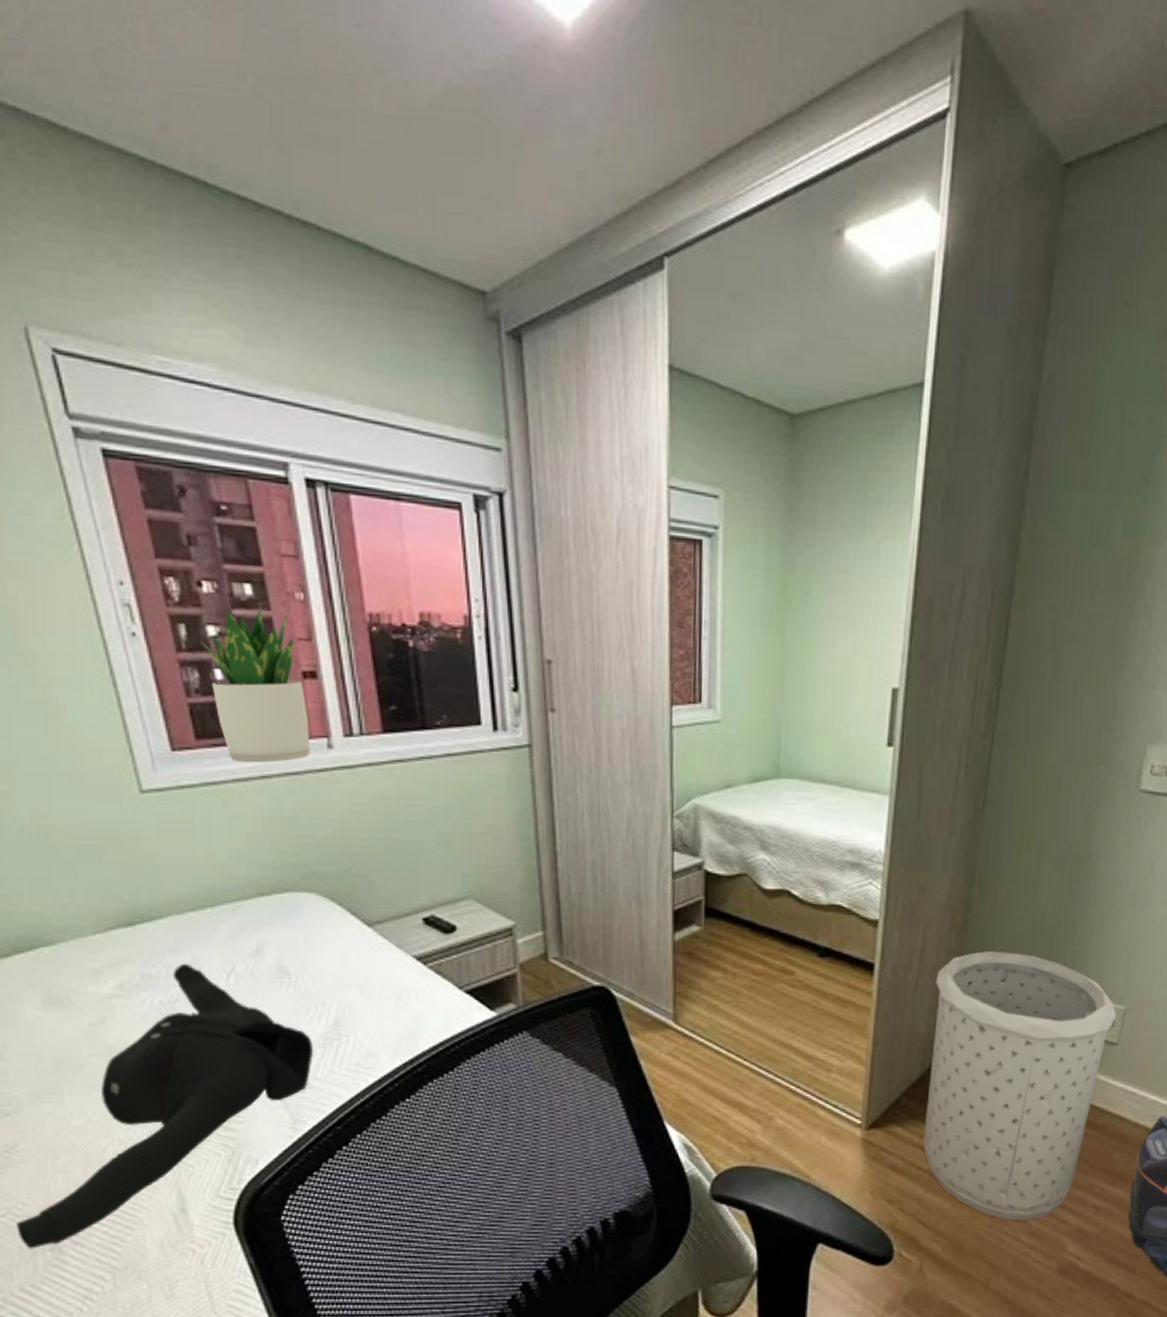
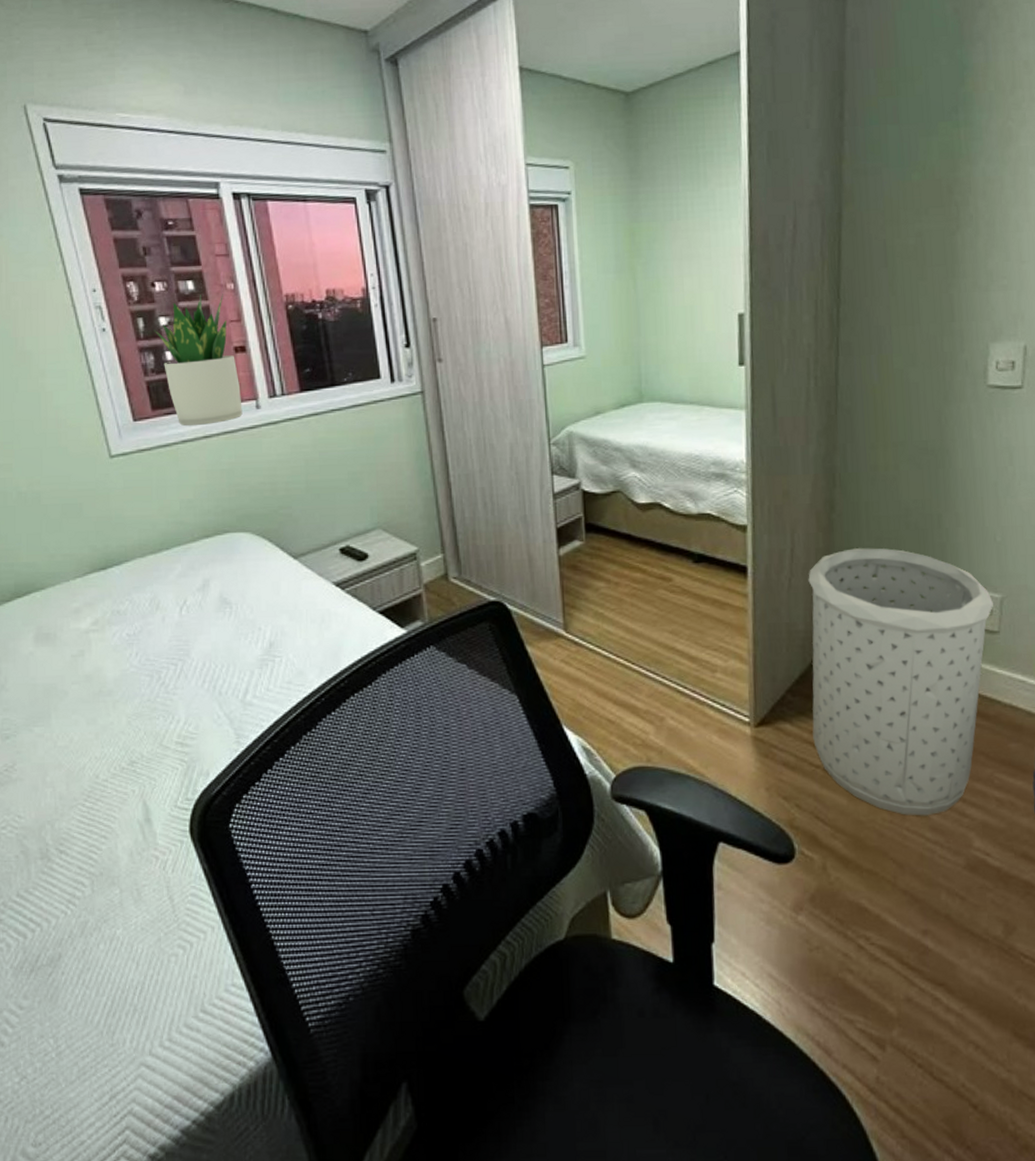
jacket: present [15,963,314,1249] -> none [13,599,253,858]

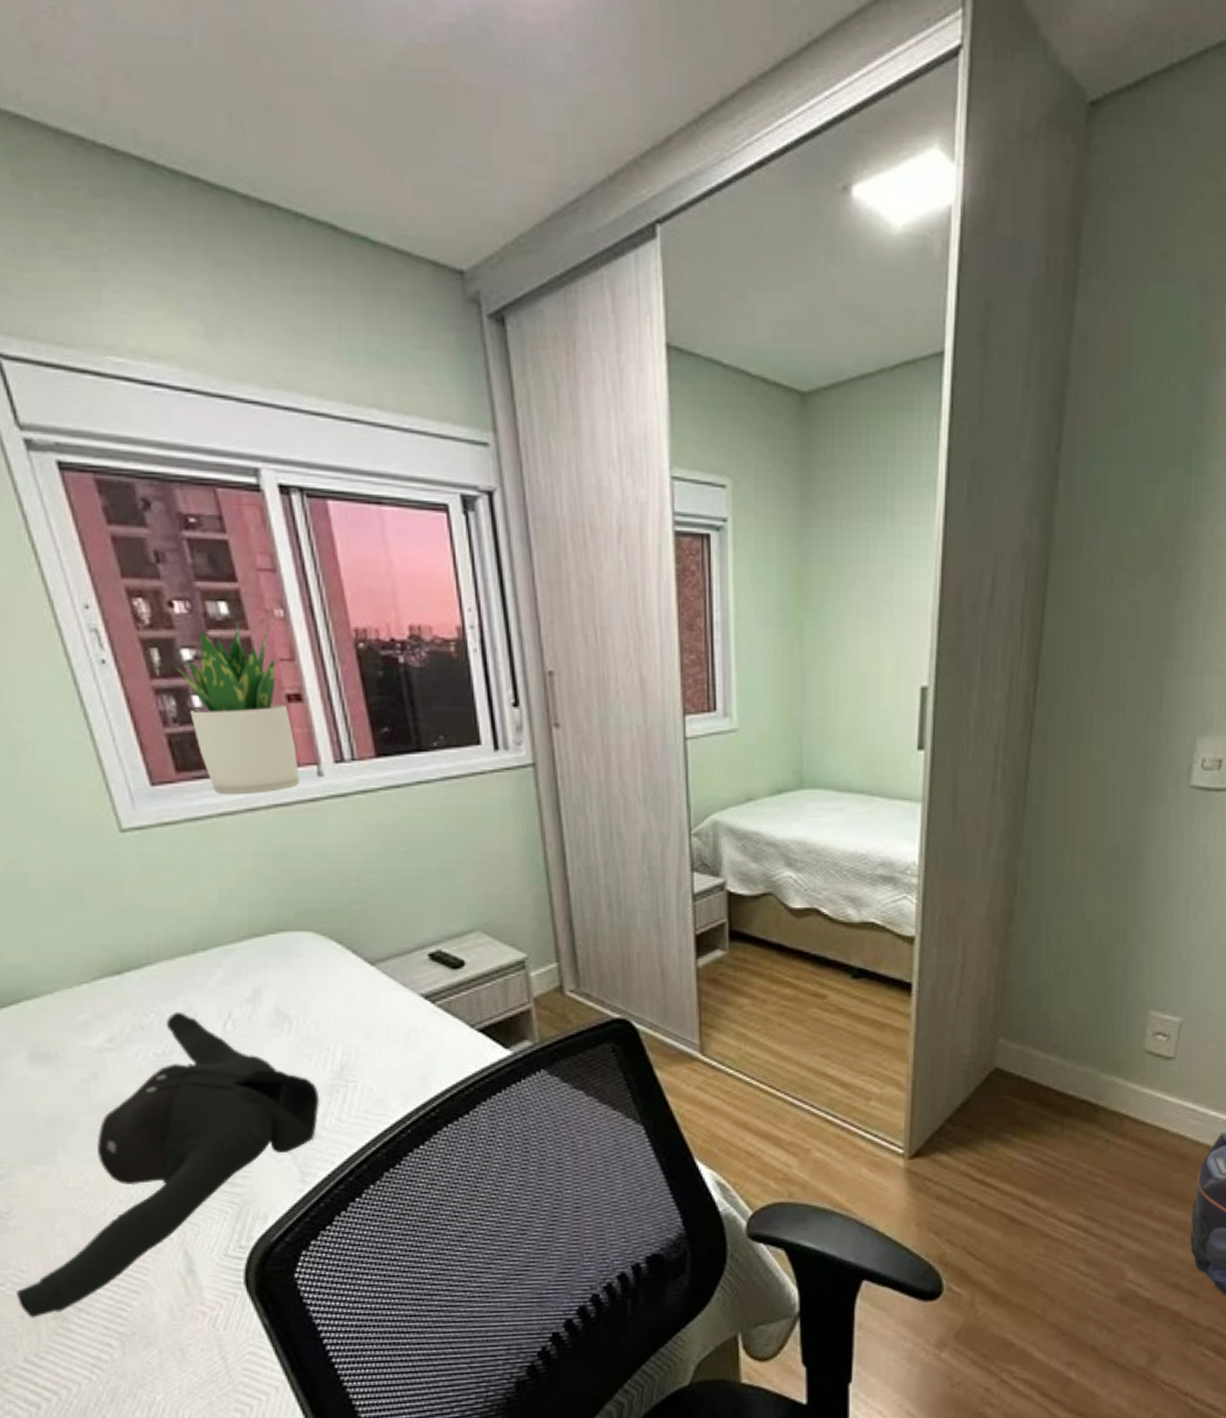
jacket: none [13,599,253,858] -> present [15,1011,321,1318]
laundry basket: present [808,548,993,816] -> none [970,965,1172,1249]

